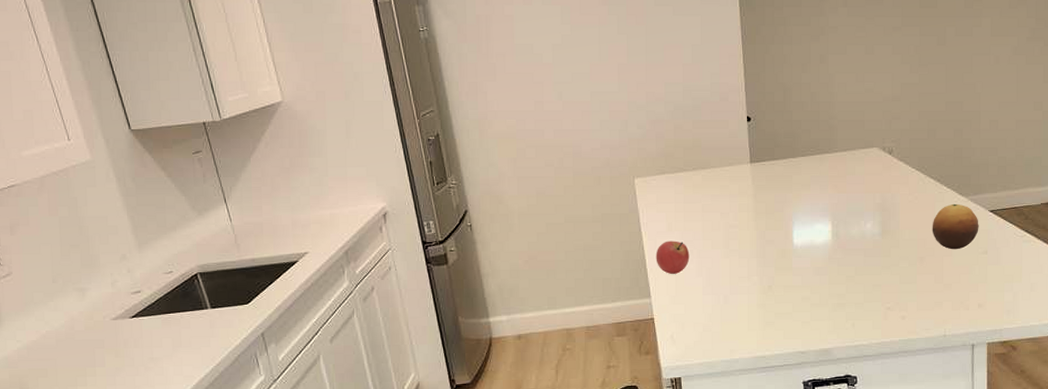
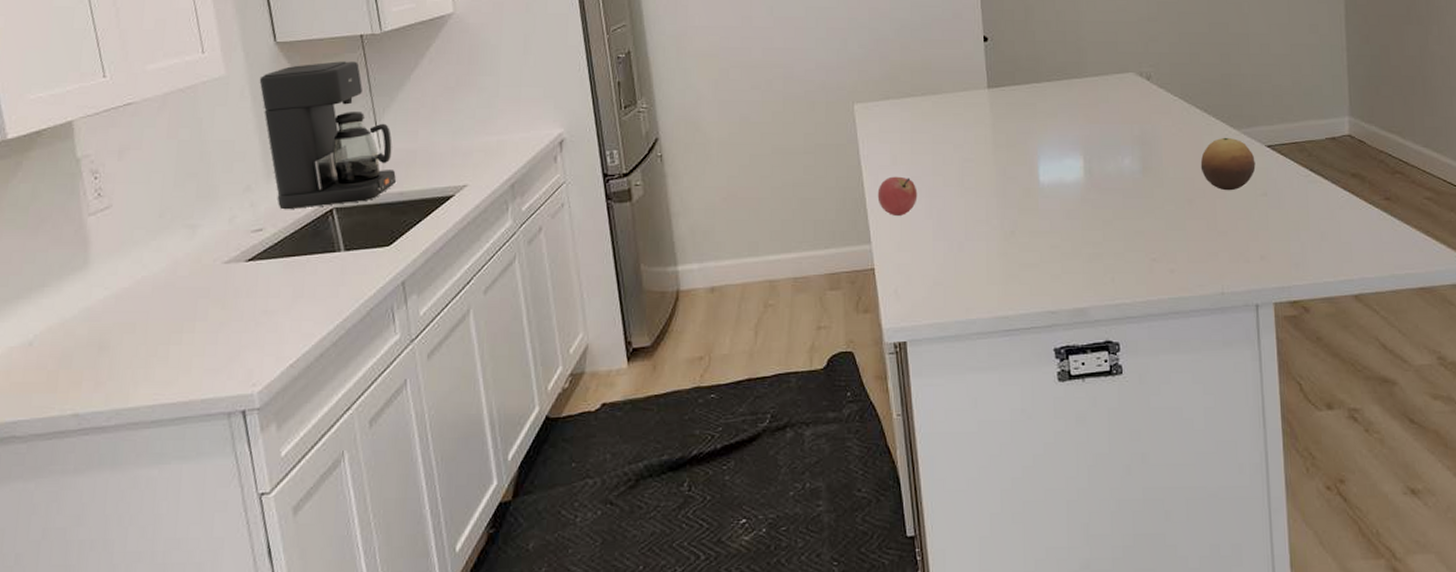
coffee maker: none [121,146,248,275] -> present [259,61,397,210]

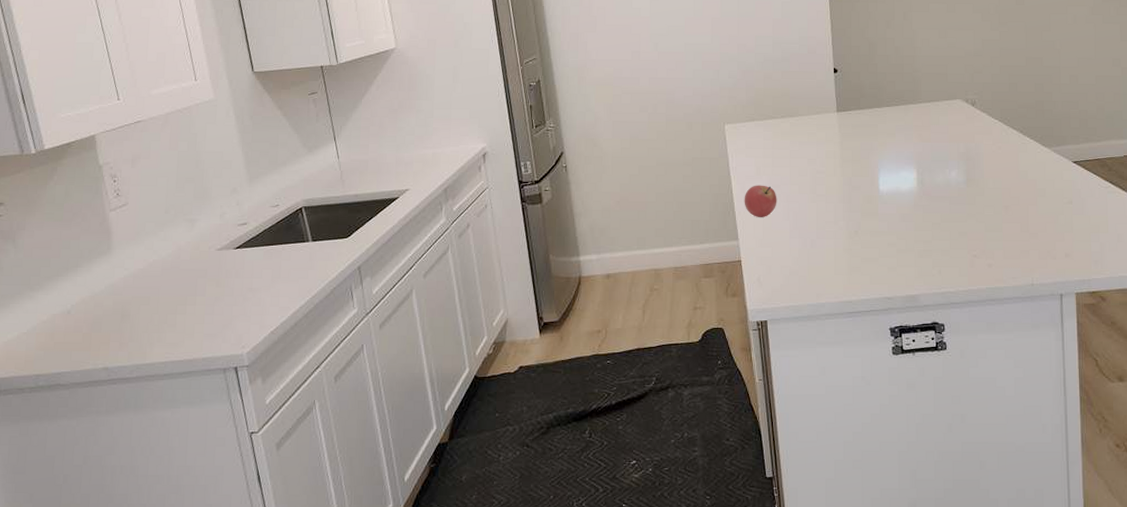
coffee maker: present [259,61,397,210] -> none [241,88,353,208]
fruit: present [1200,137,1256,191] -> none [1016,154,1063,199]

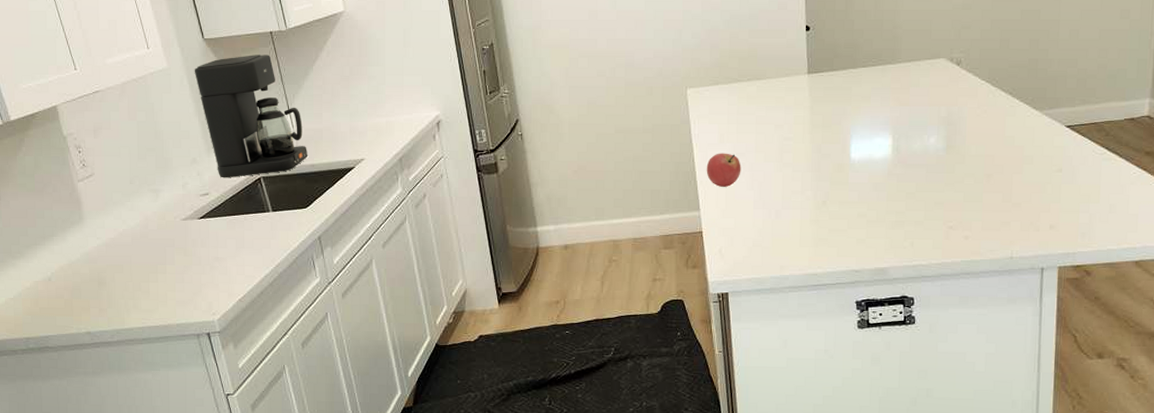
coffee maker: none [241,88,353,208] -> present [194,55,308,178]

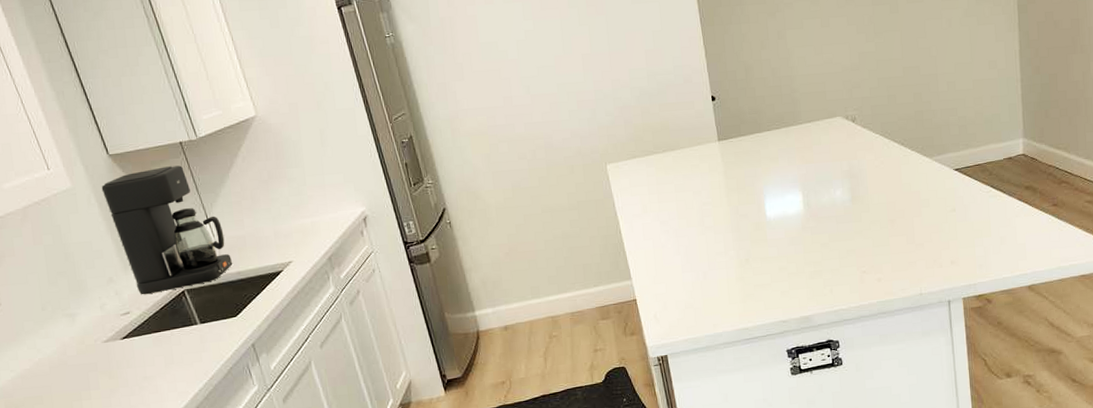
fruit: present [706,153,741,187] -> none [633,222,667,255]

